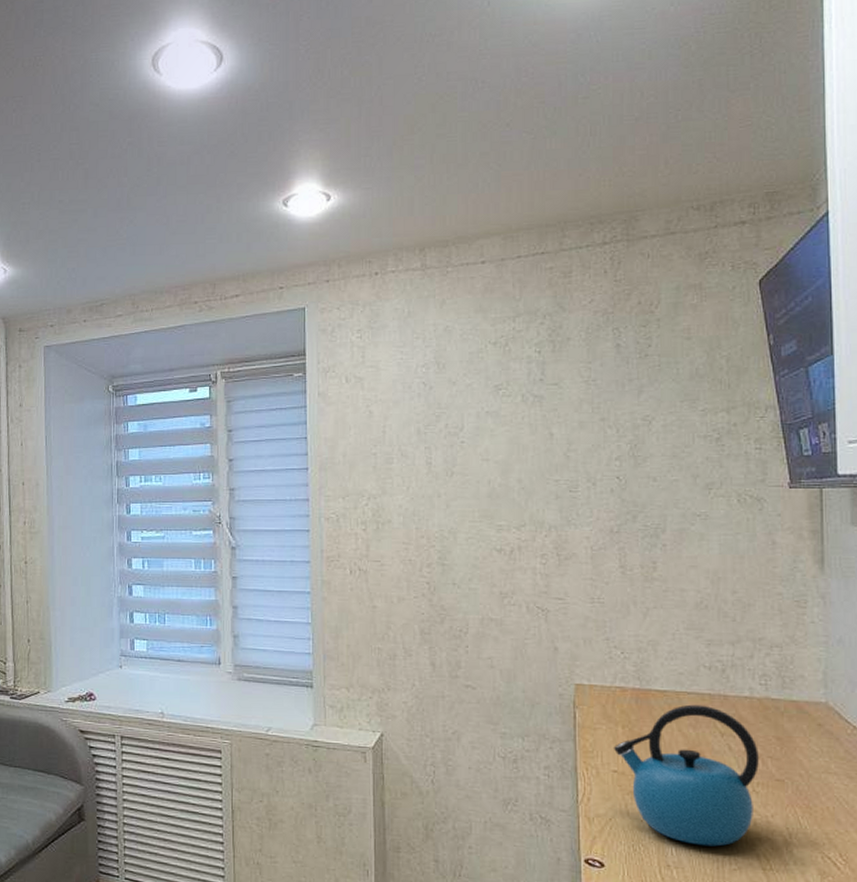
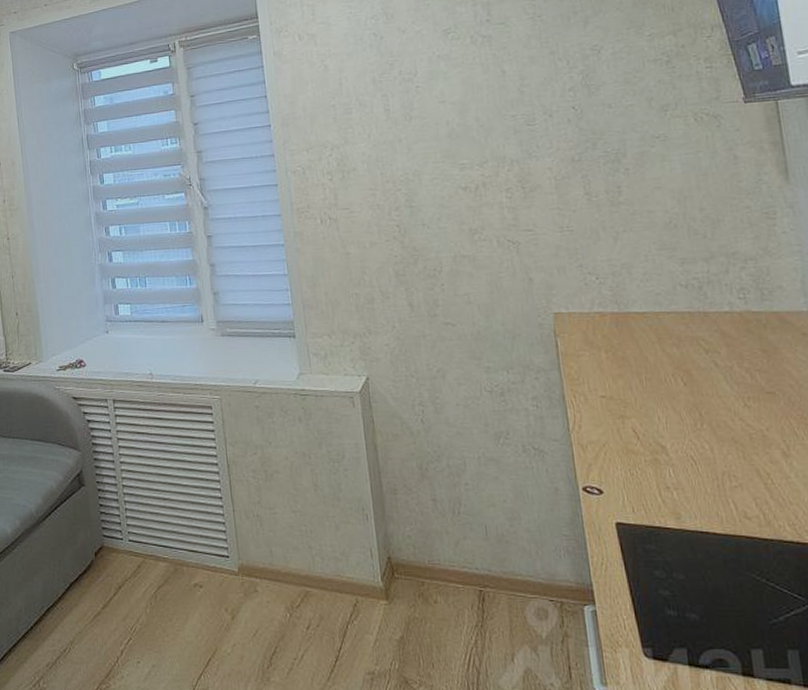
kettle: present [613,704,759,847] -> none [598,323,748,465]

